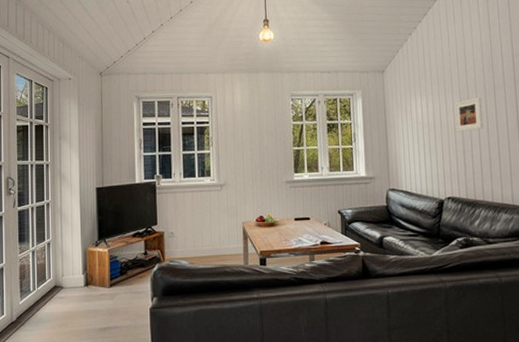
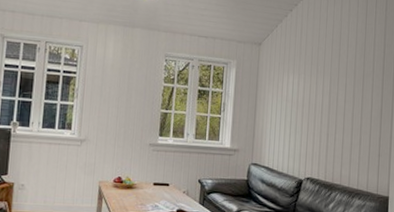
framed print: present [453,96,483,132] -> none [322,82,350,115]

